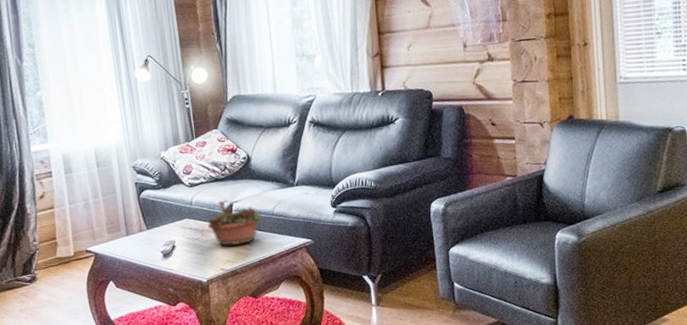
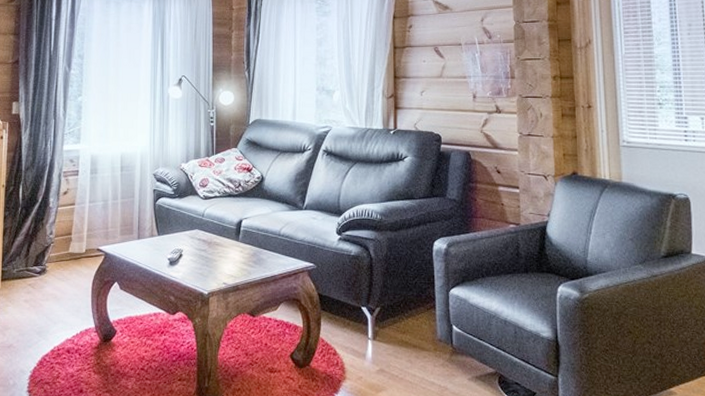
succulent planter: present [207,200,263,246] -> none [215,216,269,261]

